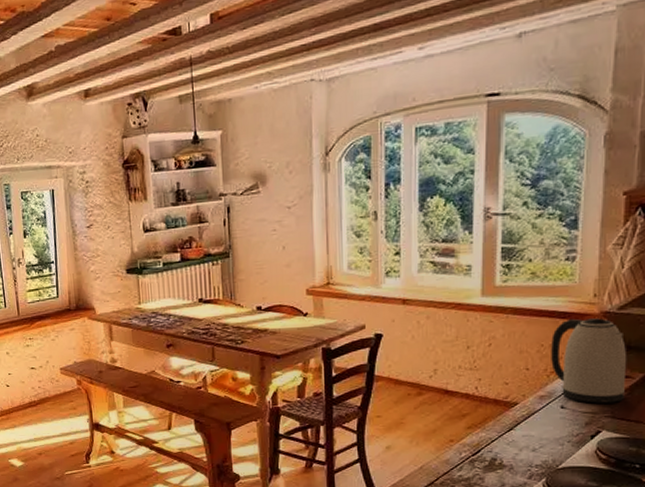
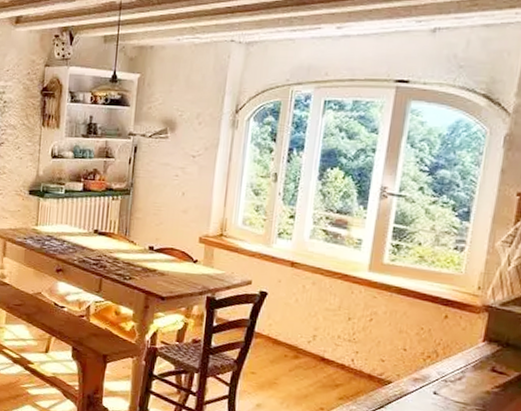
kettle: present [551,318,627,404] -> none [428,306,504,398]

